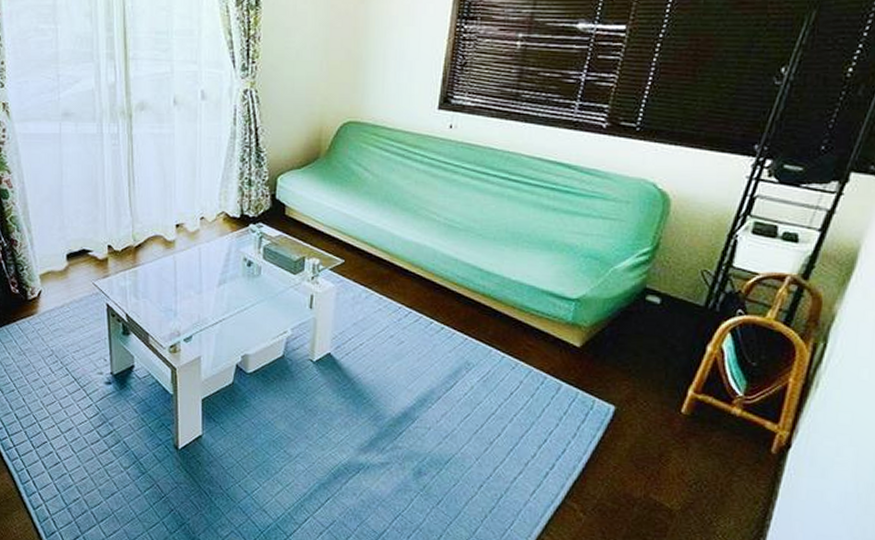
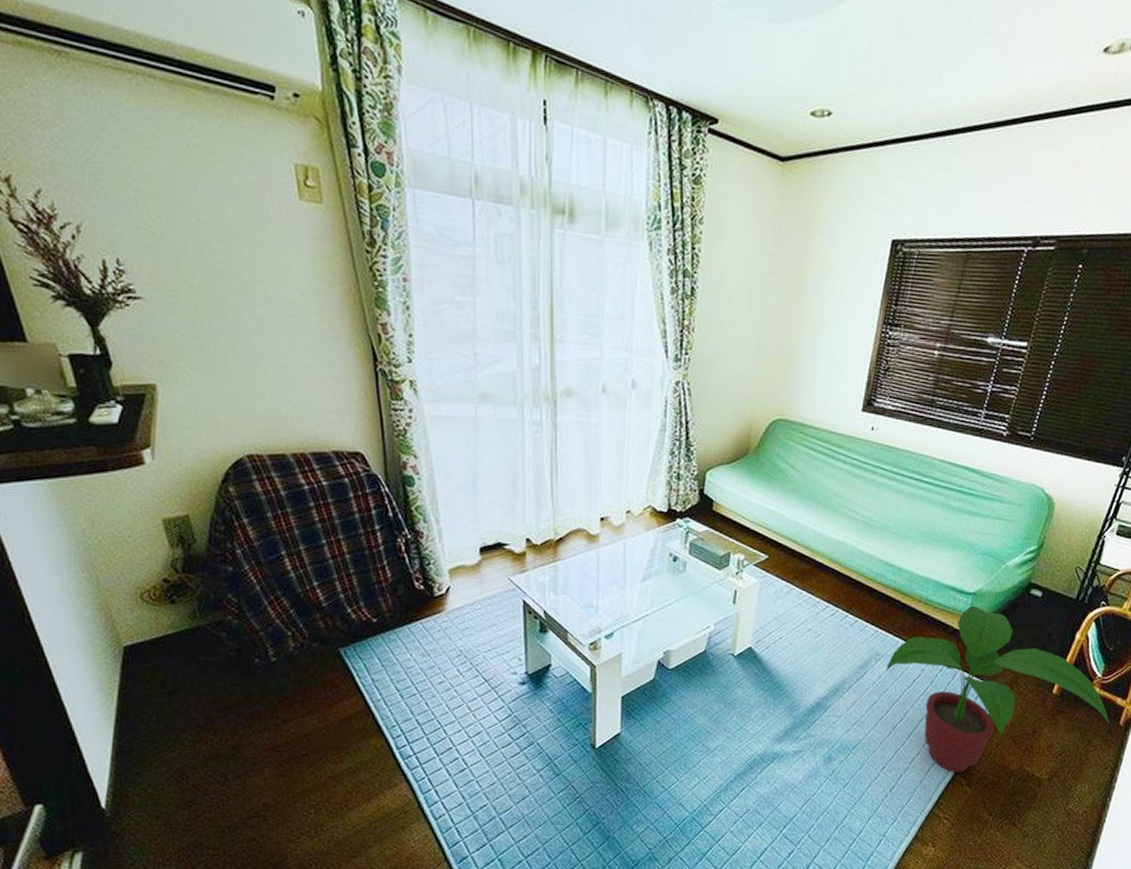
potted plant: none [479,312,758,497] -> present [887,605,1110,773]

